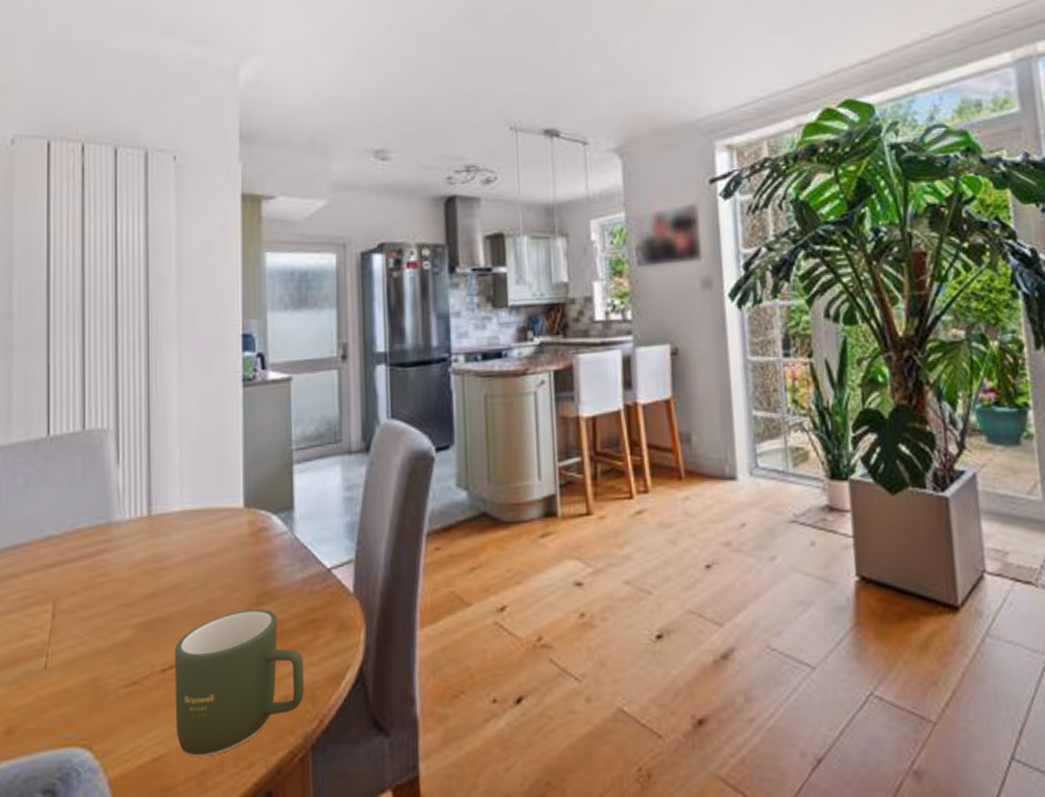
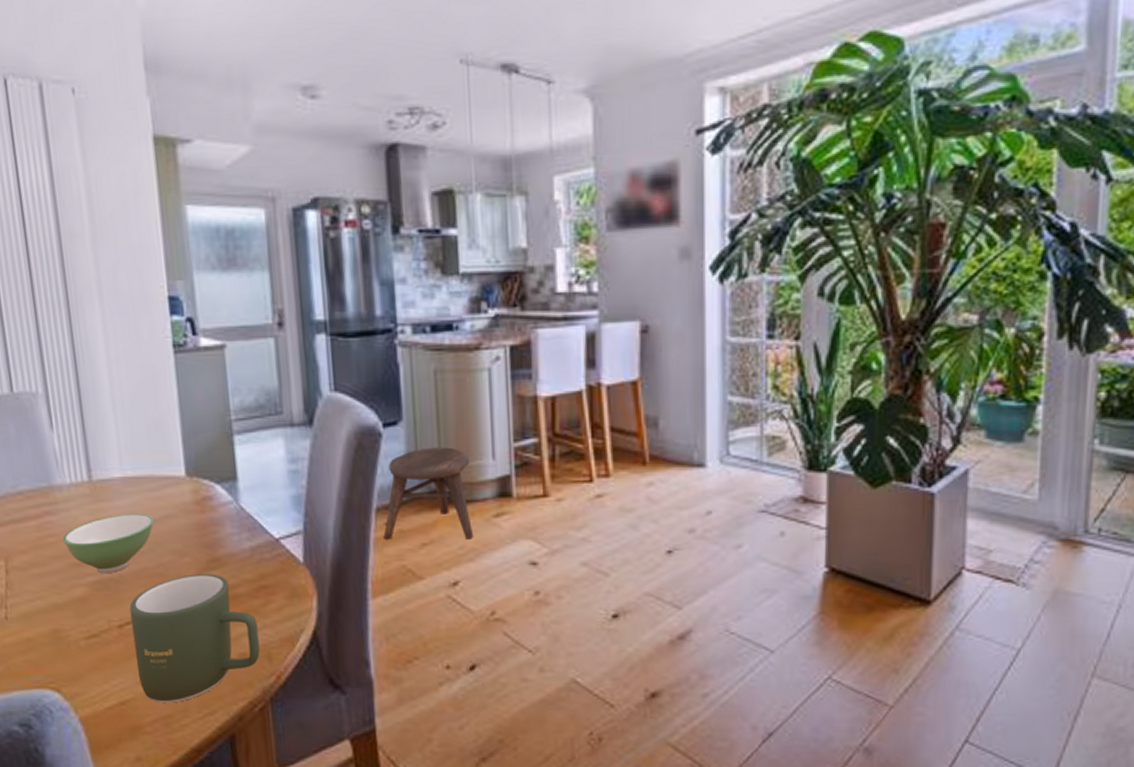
bowl: none [115,547,209,614] -> present [63,513,155,574]
stool: none [433,469,521,565] -> present [383,447,474,540]

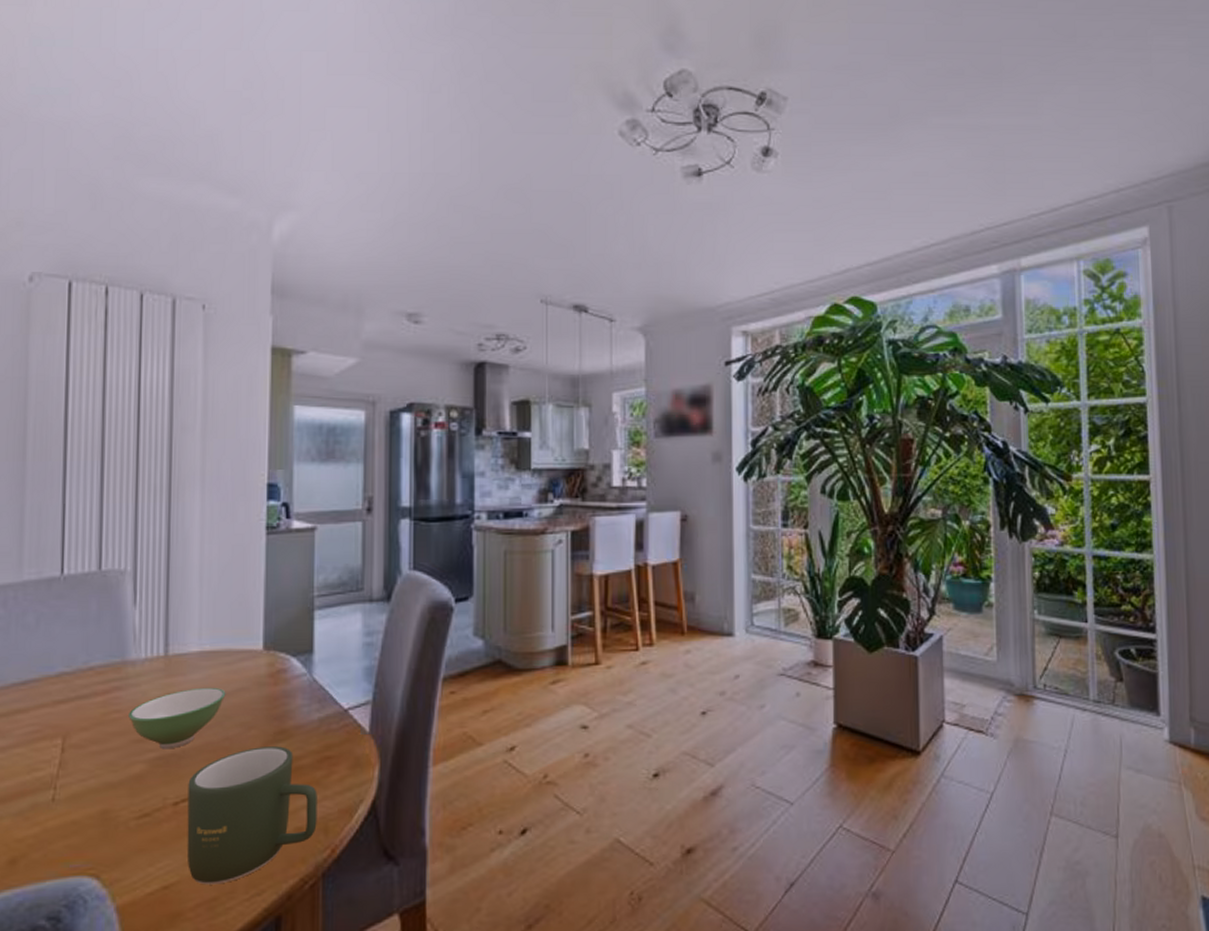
stool: present [383,447,474,540] -> none [448,620,532,708]

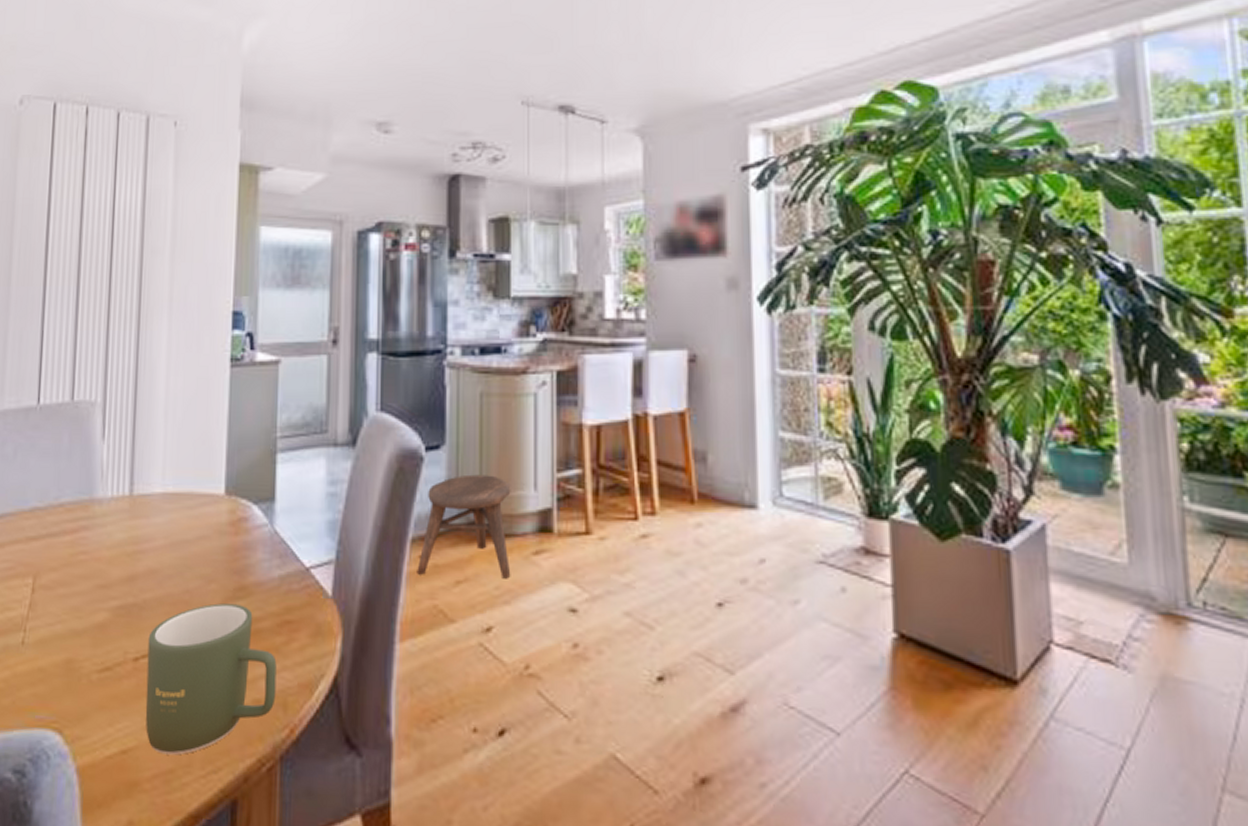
bowl: present [128,687,226,750] -> none [94,532,187,598]
stool: none [448,620,532,708] -> present [417,474,511,579]

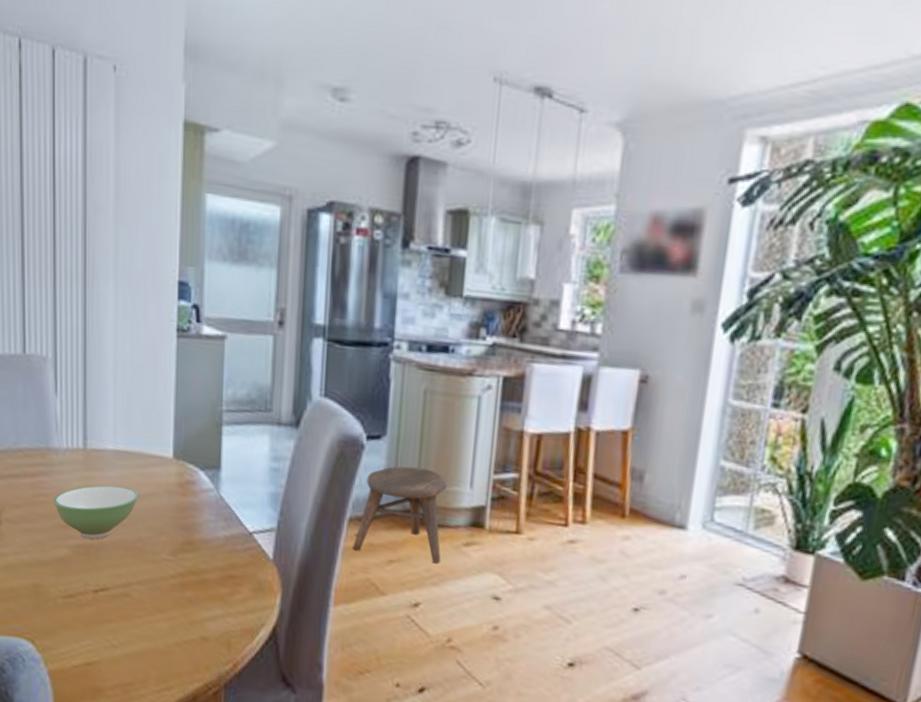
bowl: none [94,532,187,598] -> present [54,485,139,540]
mug: present [145,603,277,755] -> none [105,553,222,672]

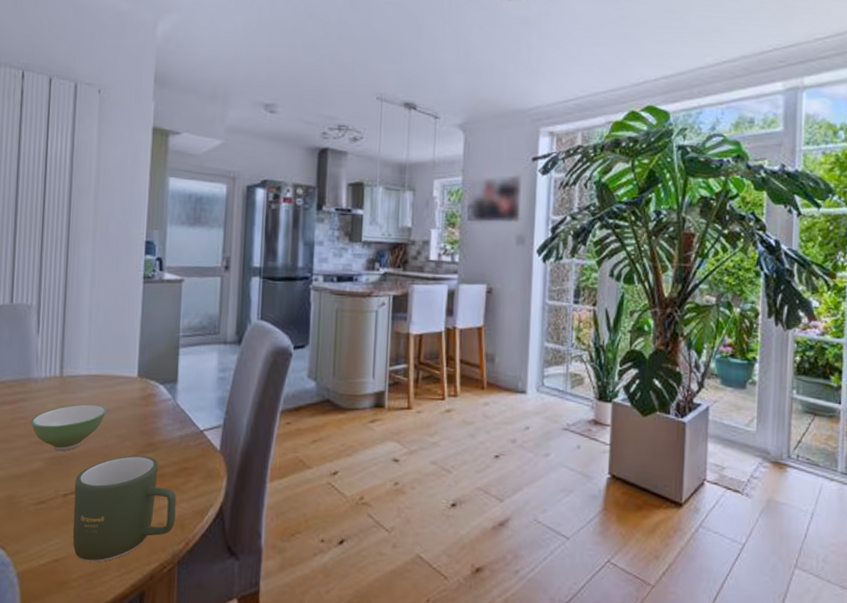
mug: none [105,553,222,672] -> present [72,455,177,562]
stool: present [352,466,447,564] -> none [284,366,355,439]

